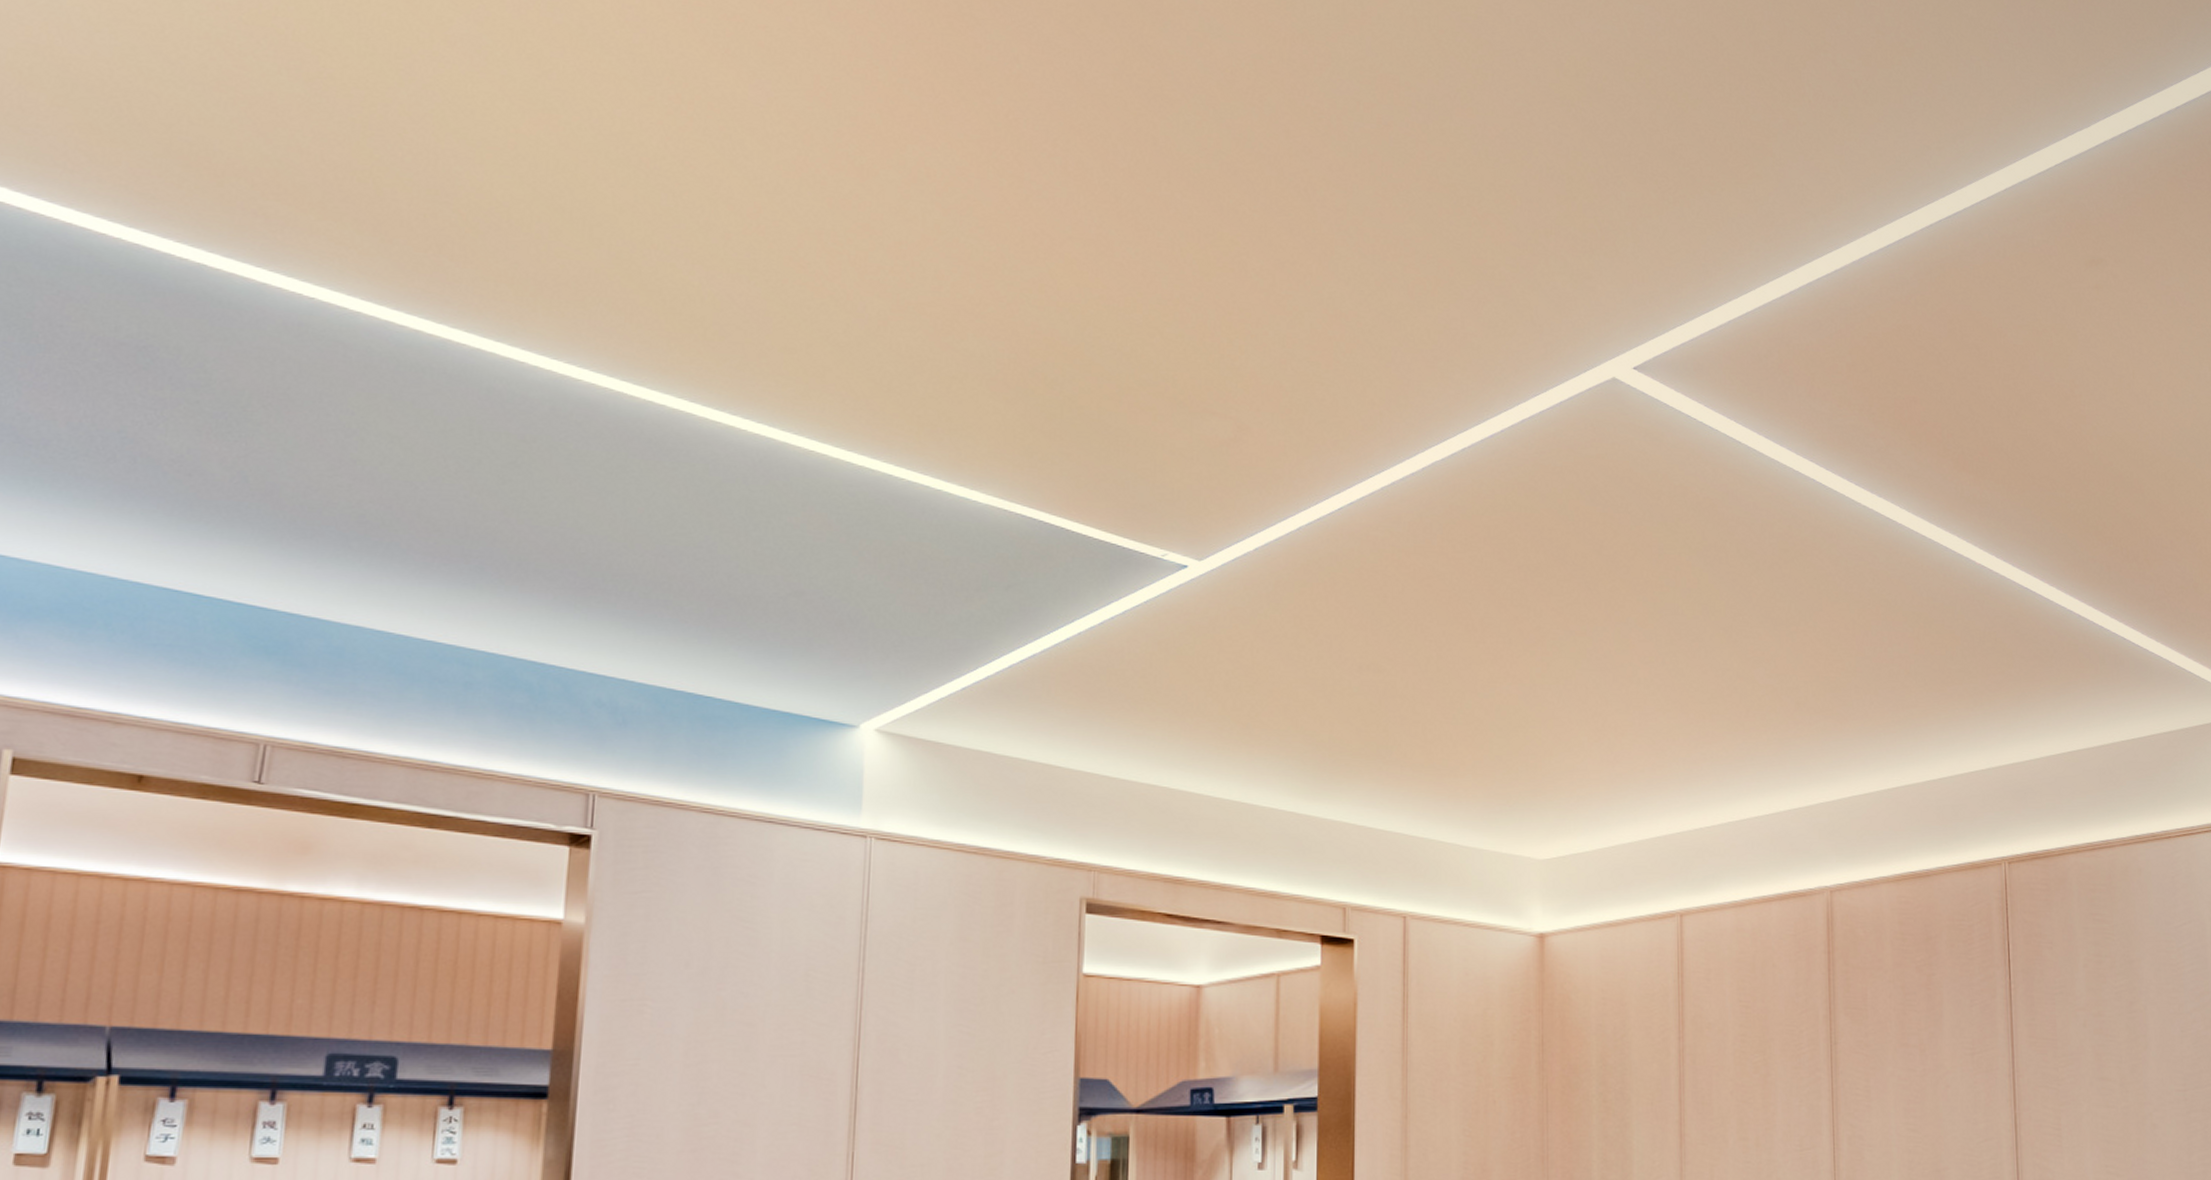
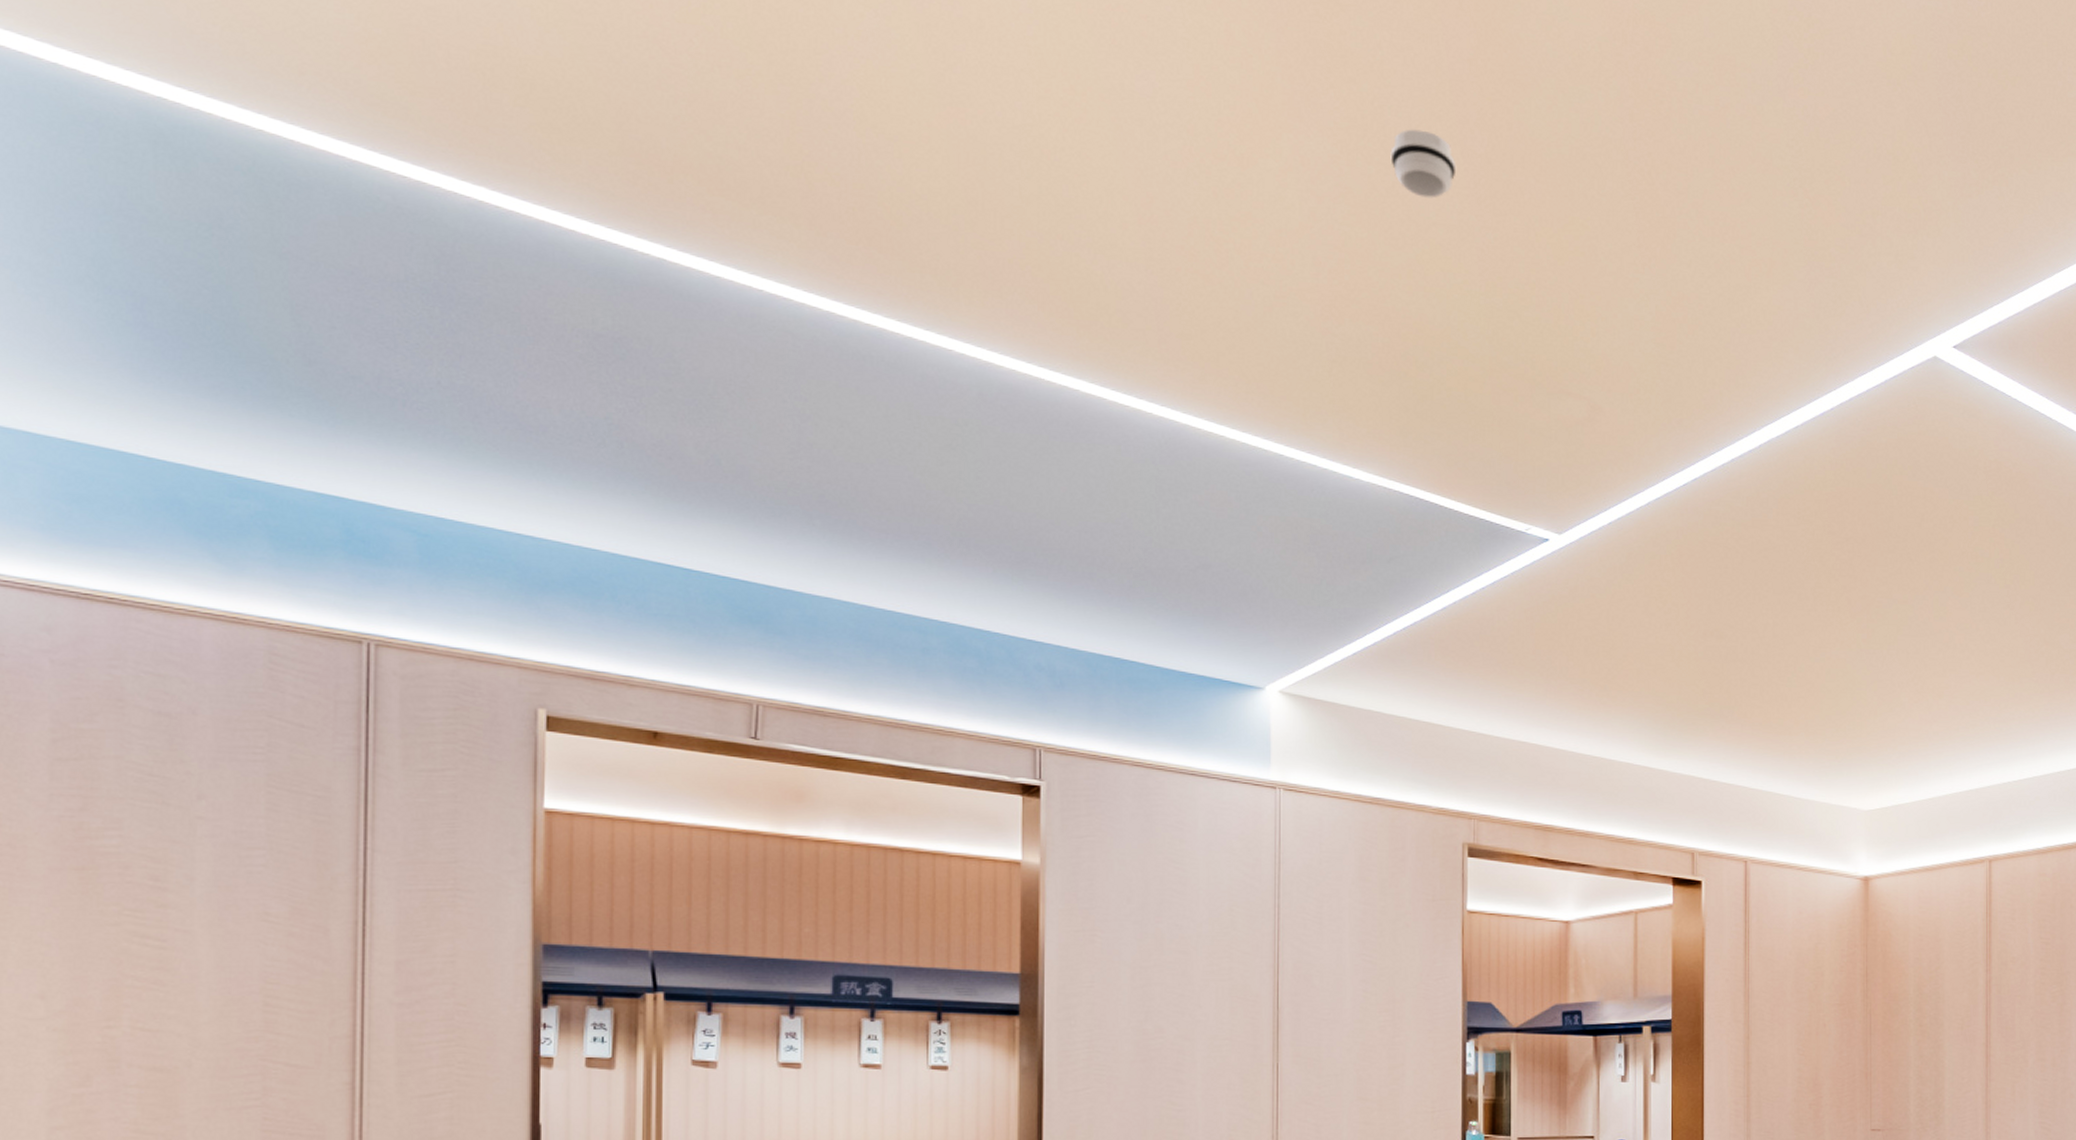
smoke detector: none [1024,142,1097,212] -> present [1390,129,1457,199]

